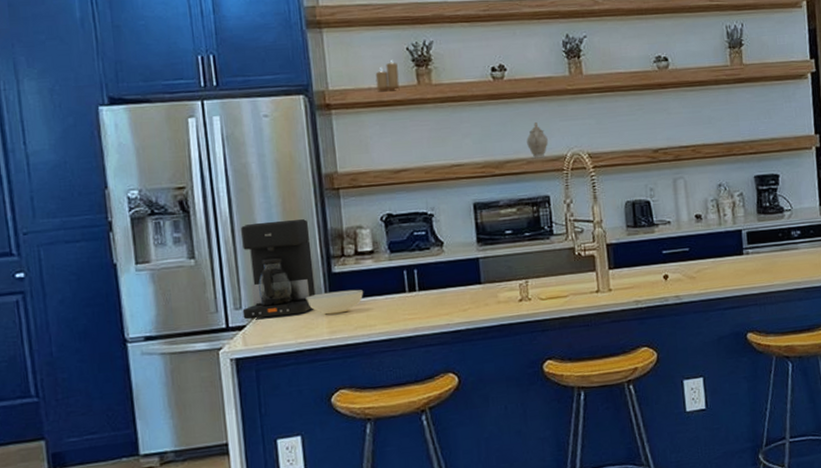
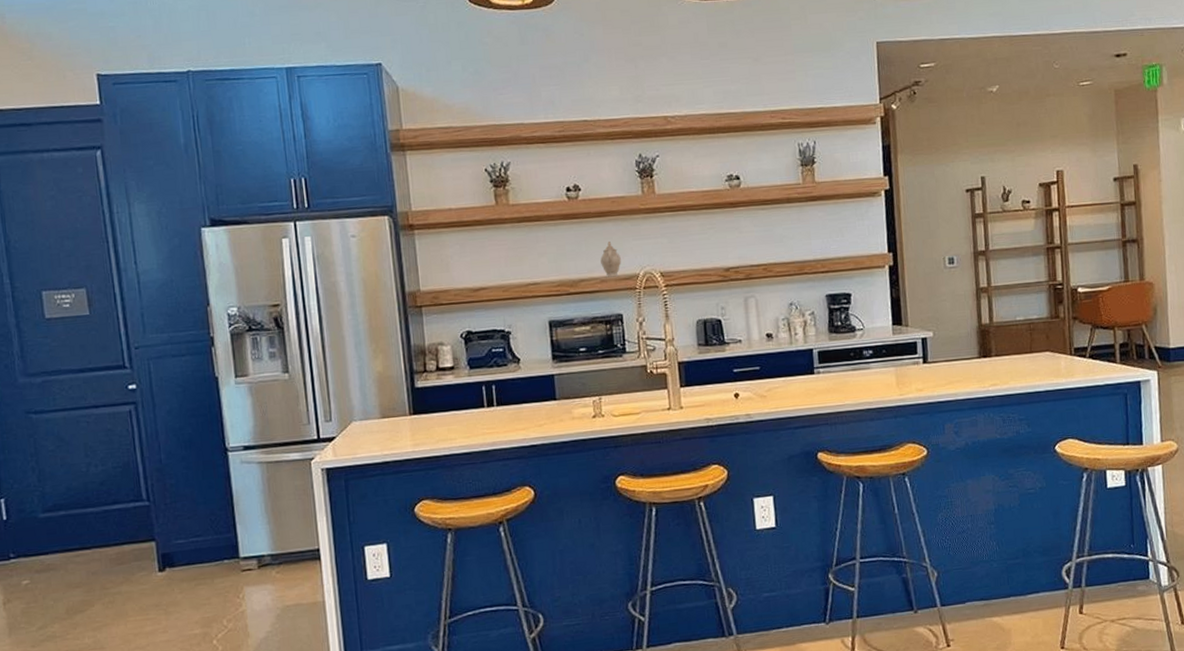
coffee maker: present [241,219,316,320] -> none [331,336,400,432]
bowl: present [305,289,364,315] -> none [390,404,445,428]
candle: present [375,59,400,92] -> none [455,180,479,213]

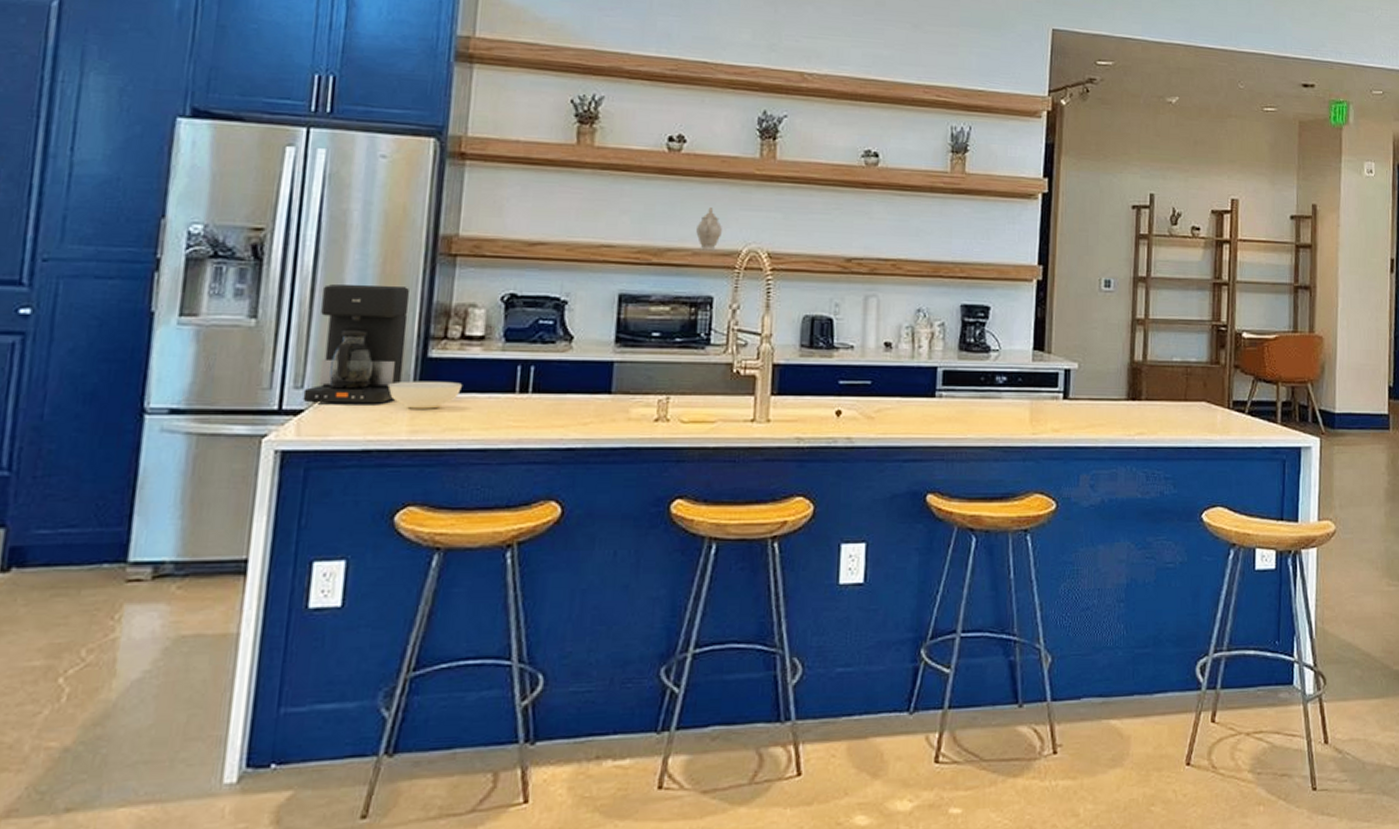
coffee maker: none [331,336,400,432] -> present [302,283,409,404]
bowl: none [390,404,445,428] -> present [387,381,463,409]

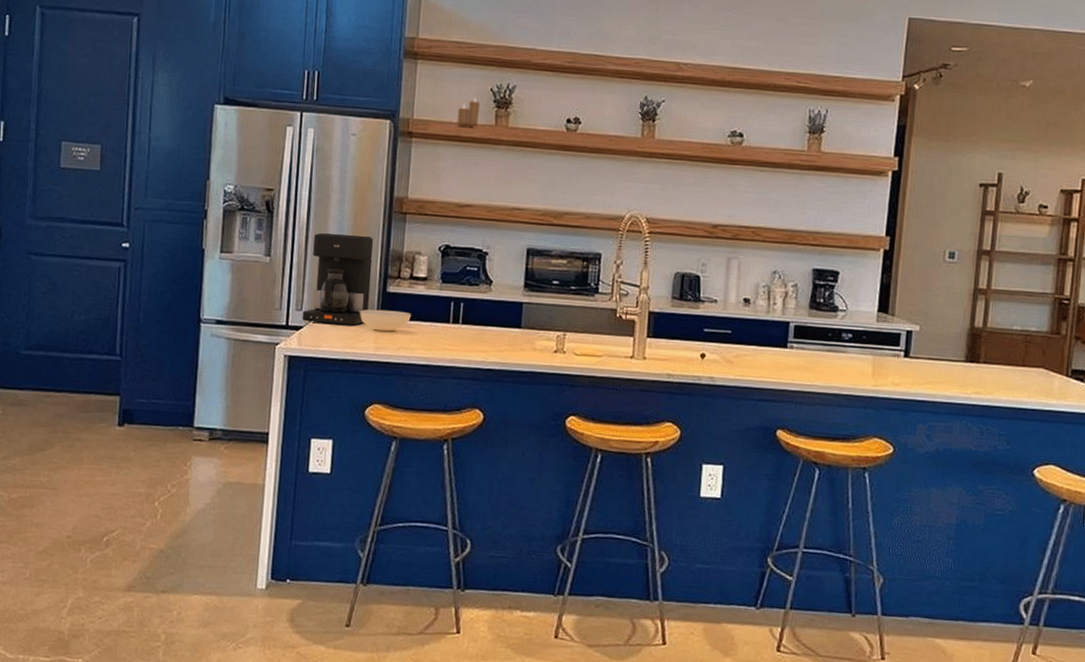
candle: none [526,111,557,149] -> present [457,98,480,129]
teapot: present [696,208,723,251] -> none [588,179,610,215]

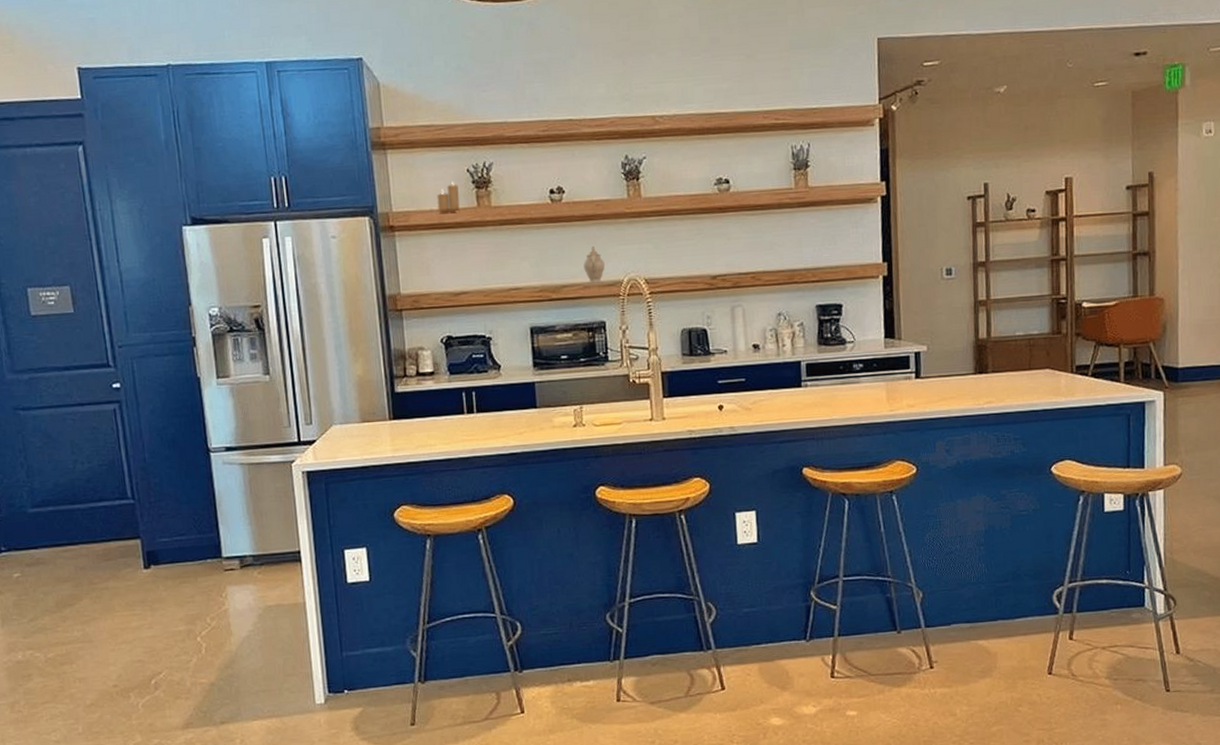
coffee maker: present [302,232,373,325] -> none [311,339,380,435]
bowl: present [359,309,412,332] -> none [370,409,425,433]
teapot: none [588,179,610,215] -> present [584,246,606,284]

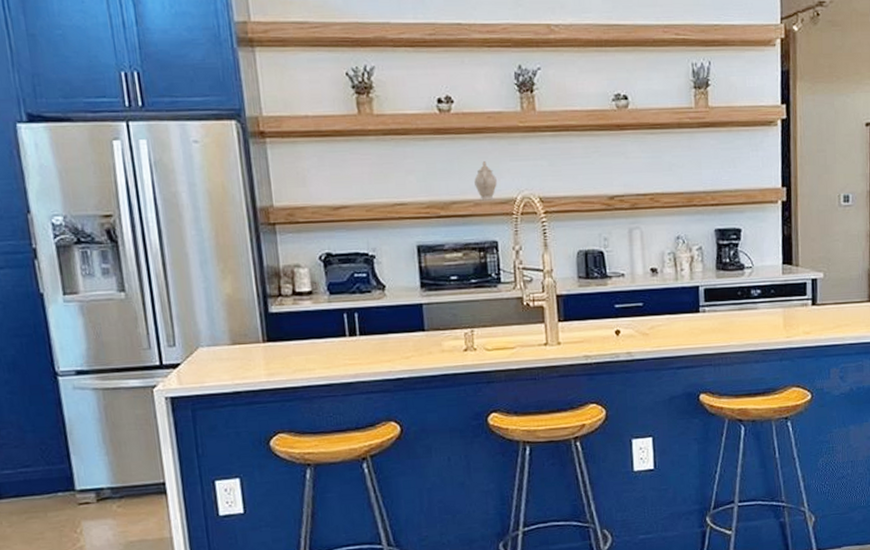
candle: present [437,181,460,214] -> none [312,85,339,121]

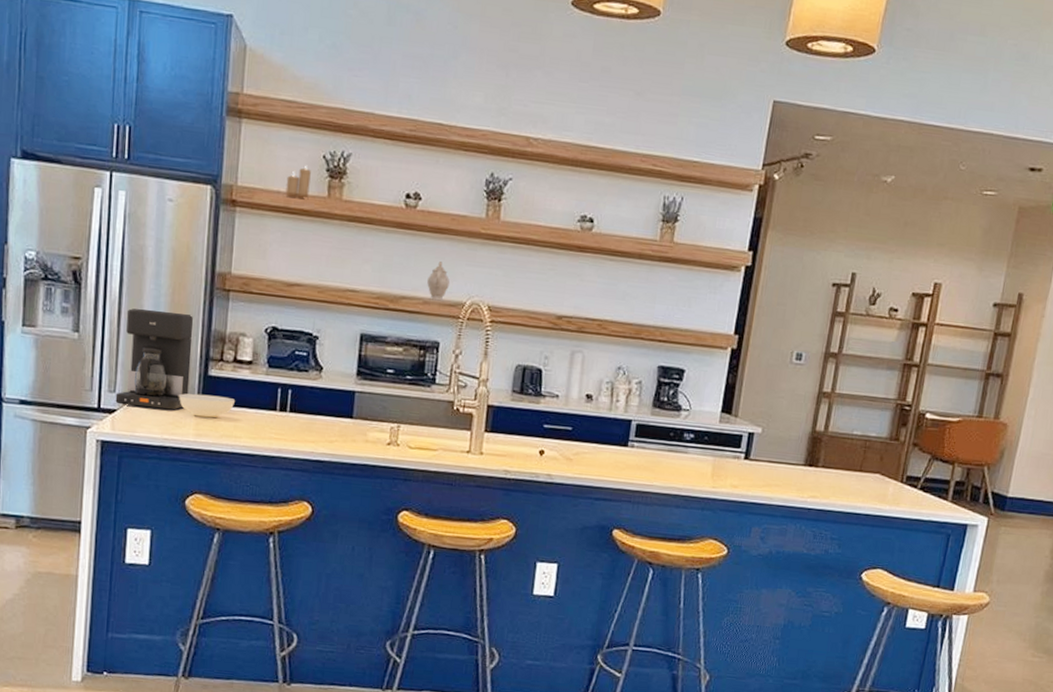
coffee maker: none [172,255,252,358] -> present [115,308,193,410]
bowl: none [241,331,303,356] -> present [178,393,236,419]
candle: none [312,85,339,121] -> present [285,165,311,200]

